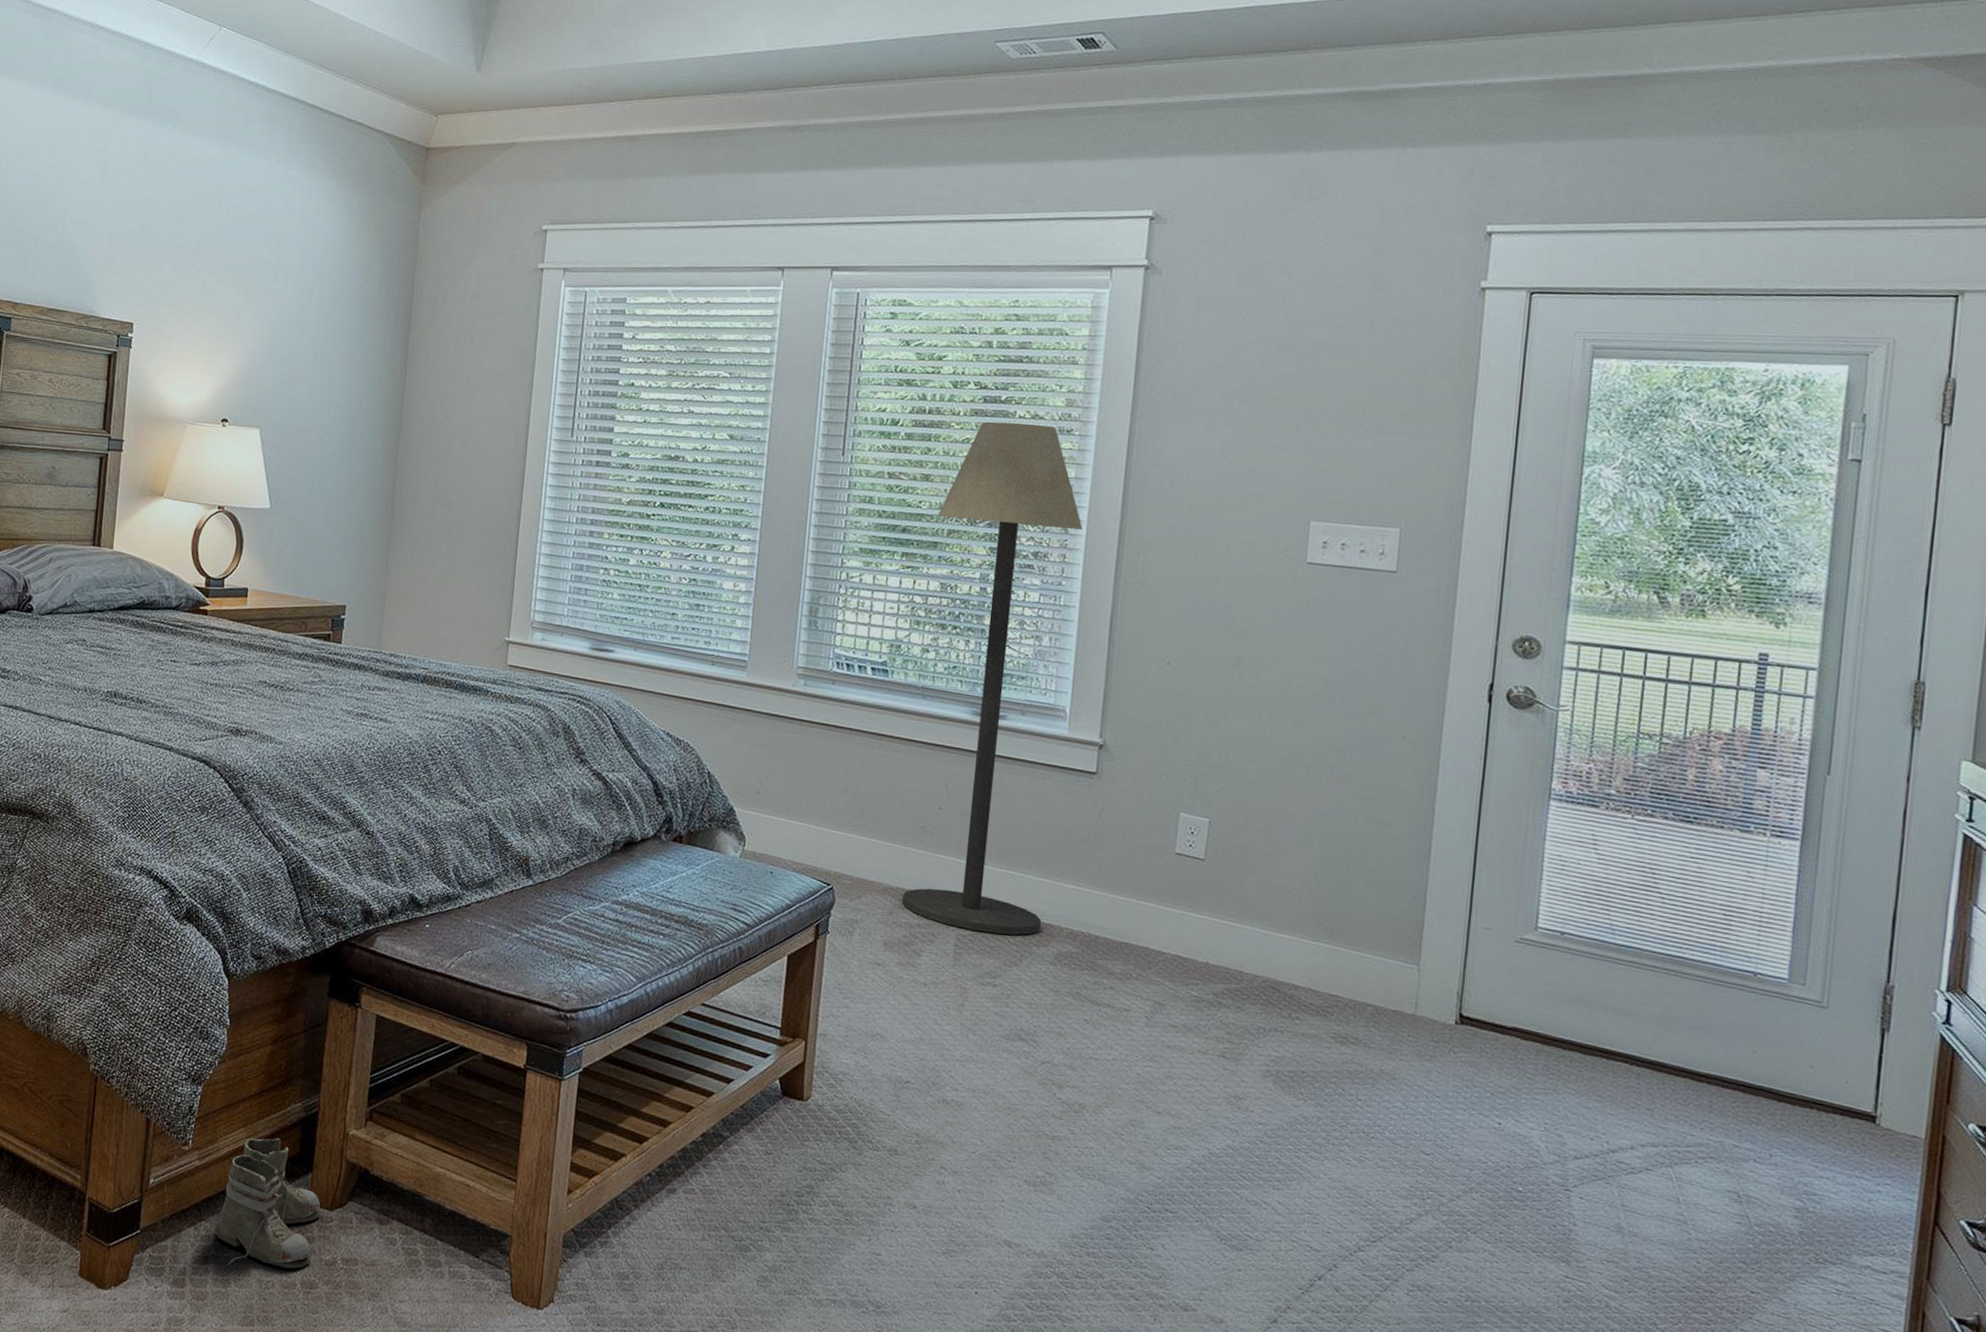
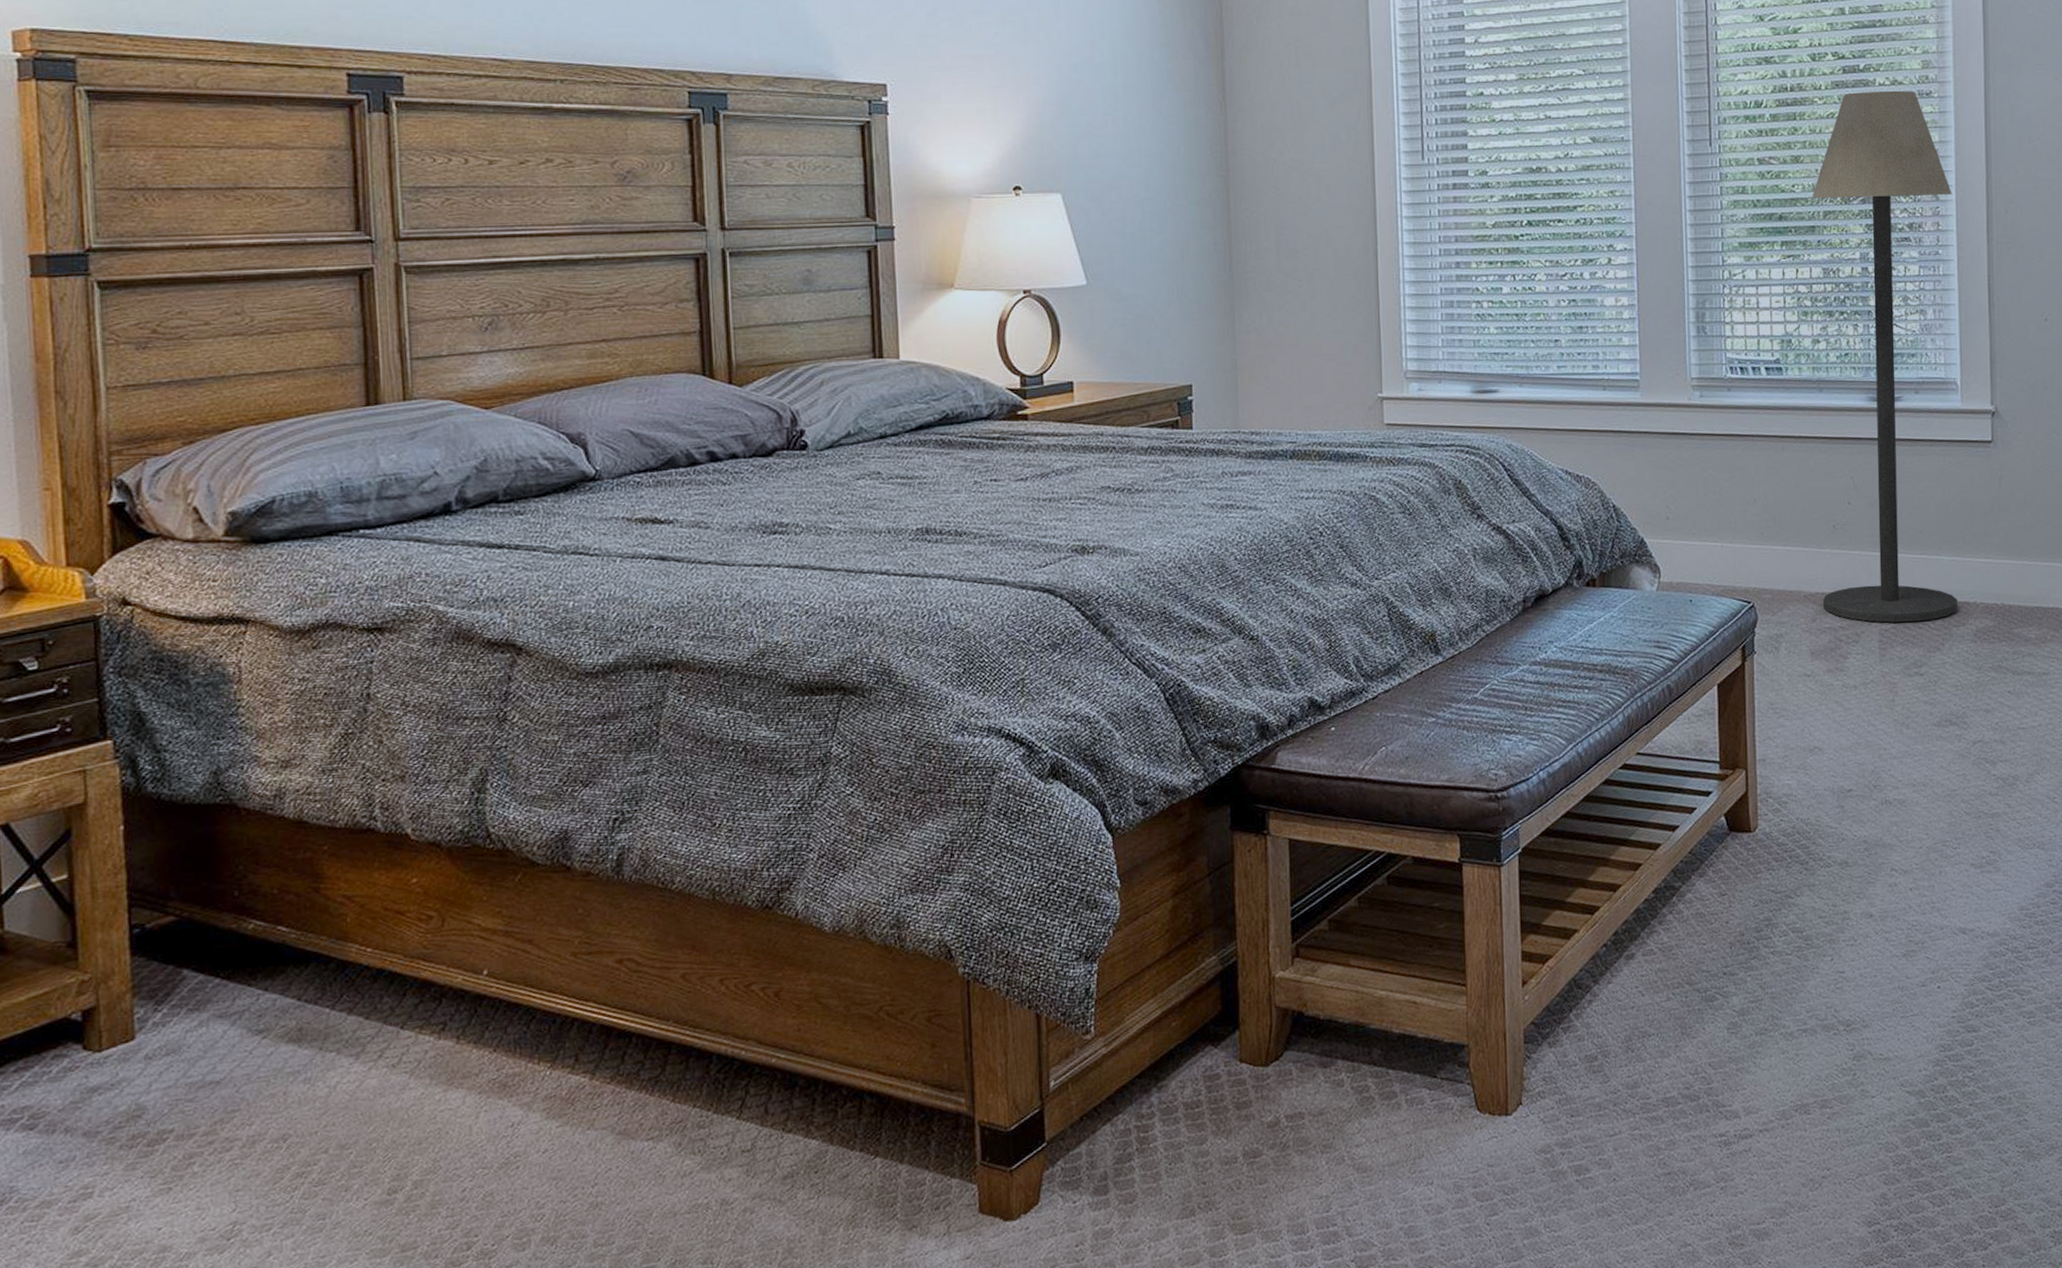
boots: present [215,1137,321,1269] -> none [1136,1000,1256,1156]

